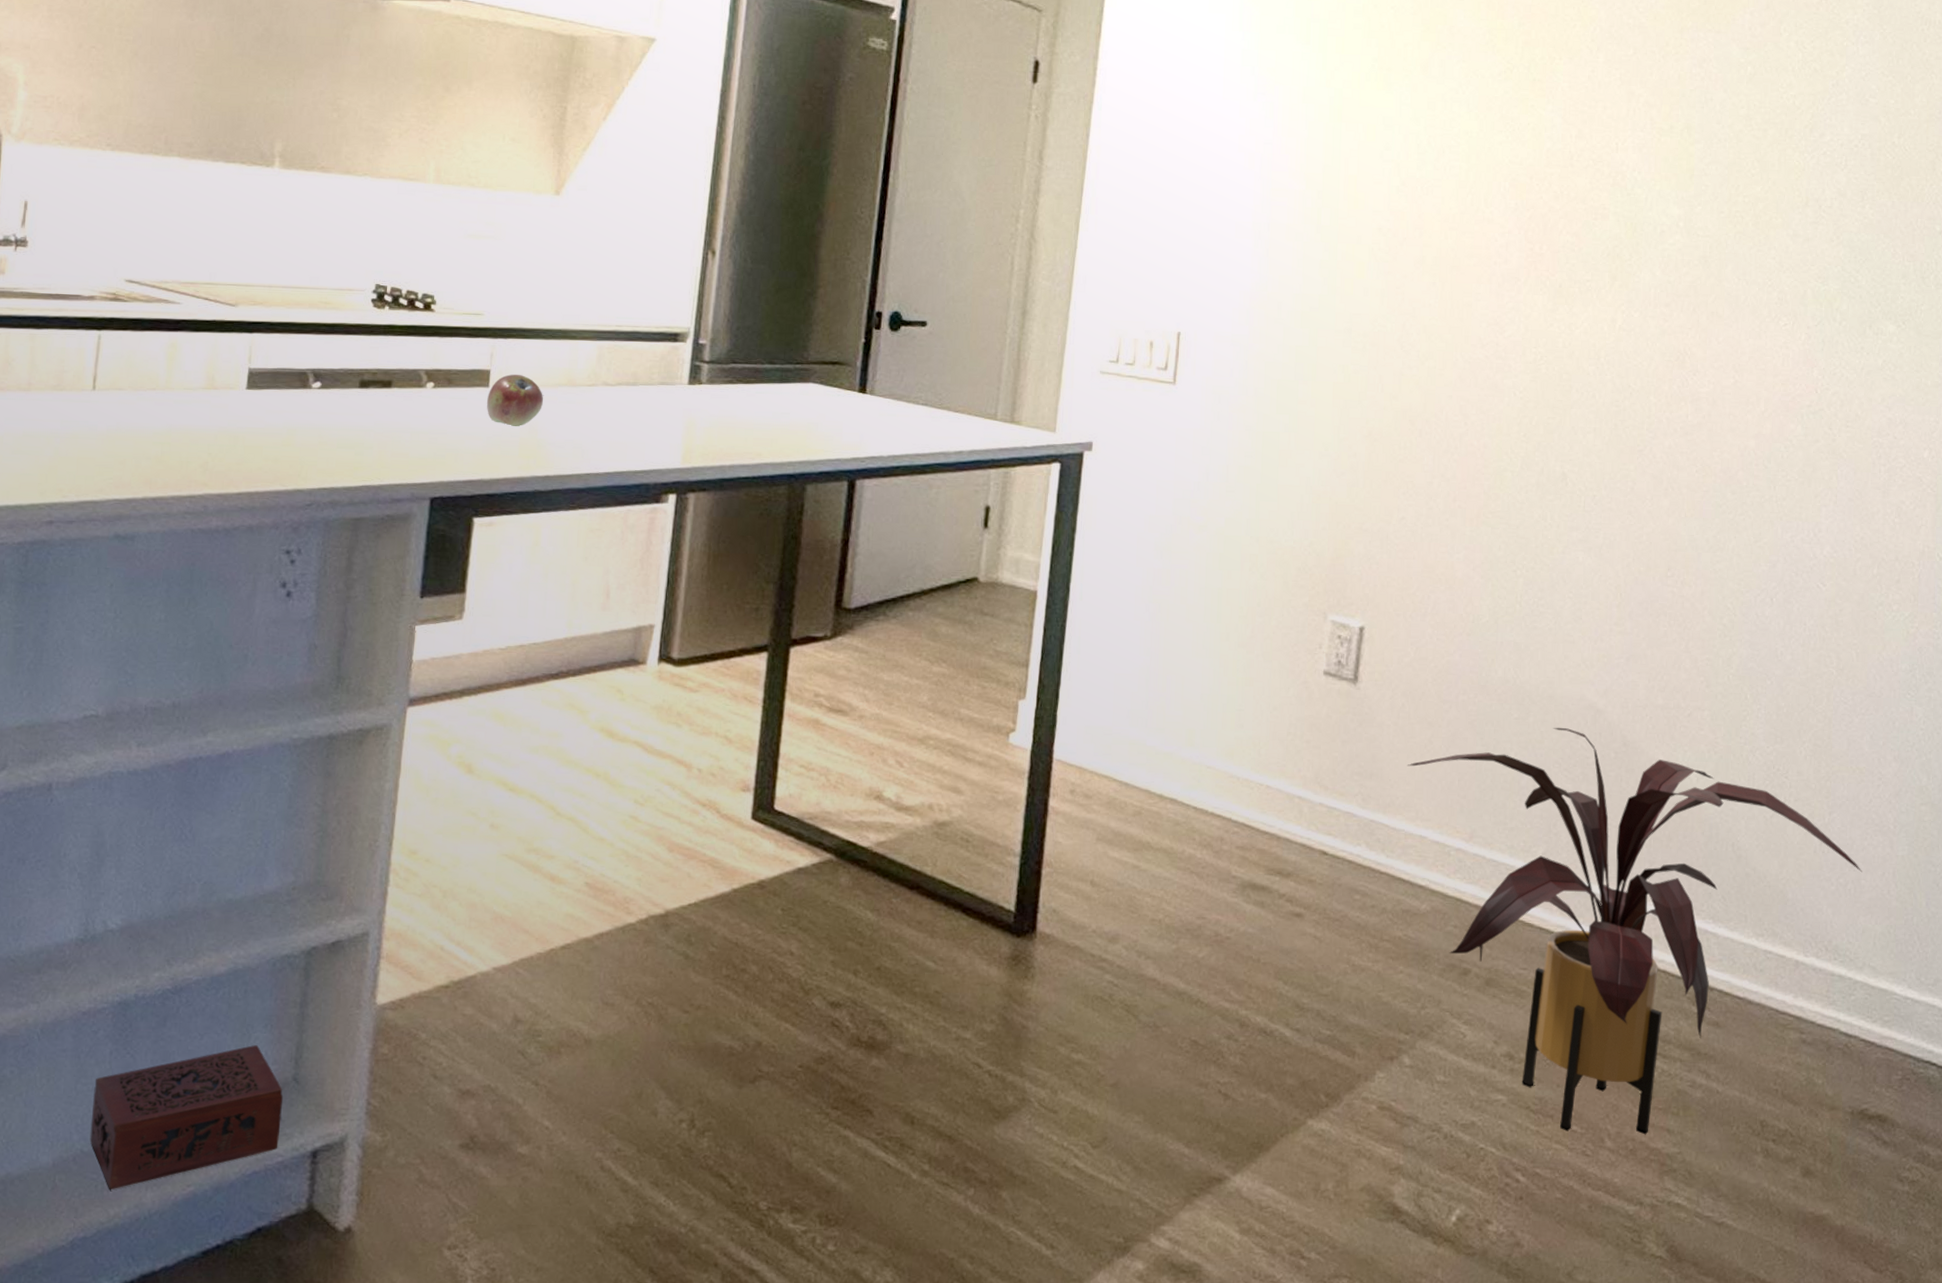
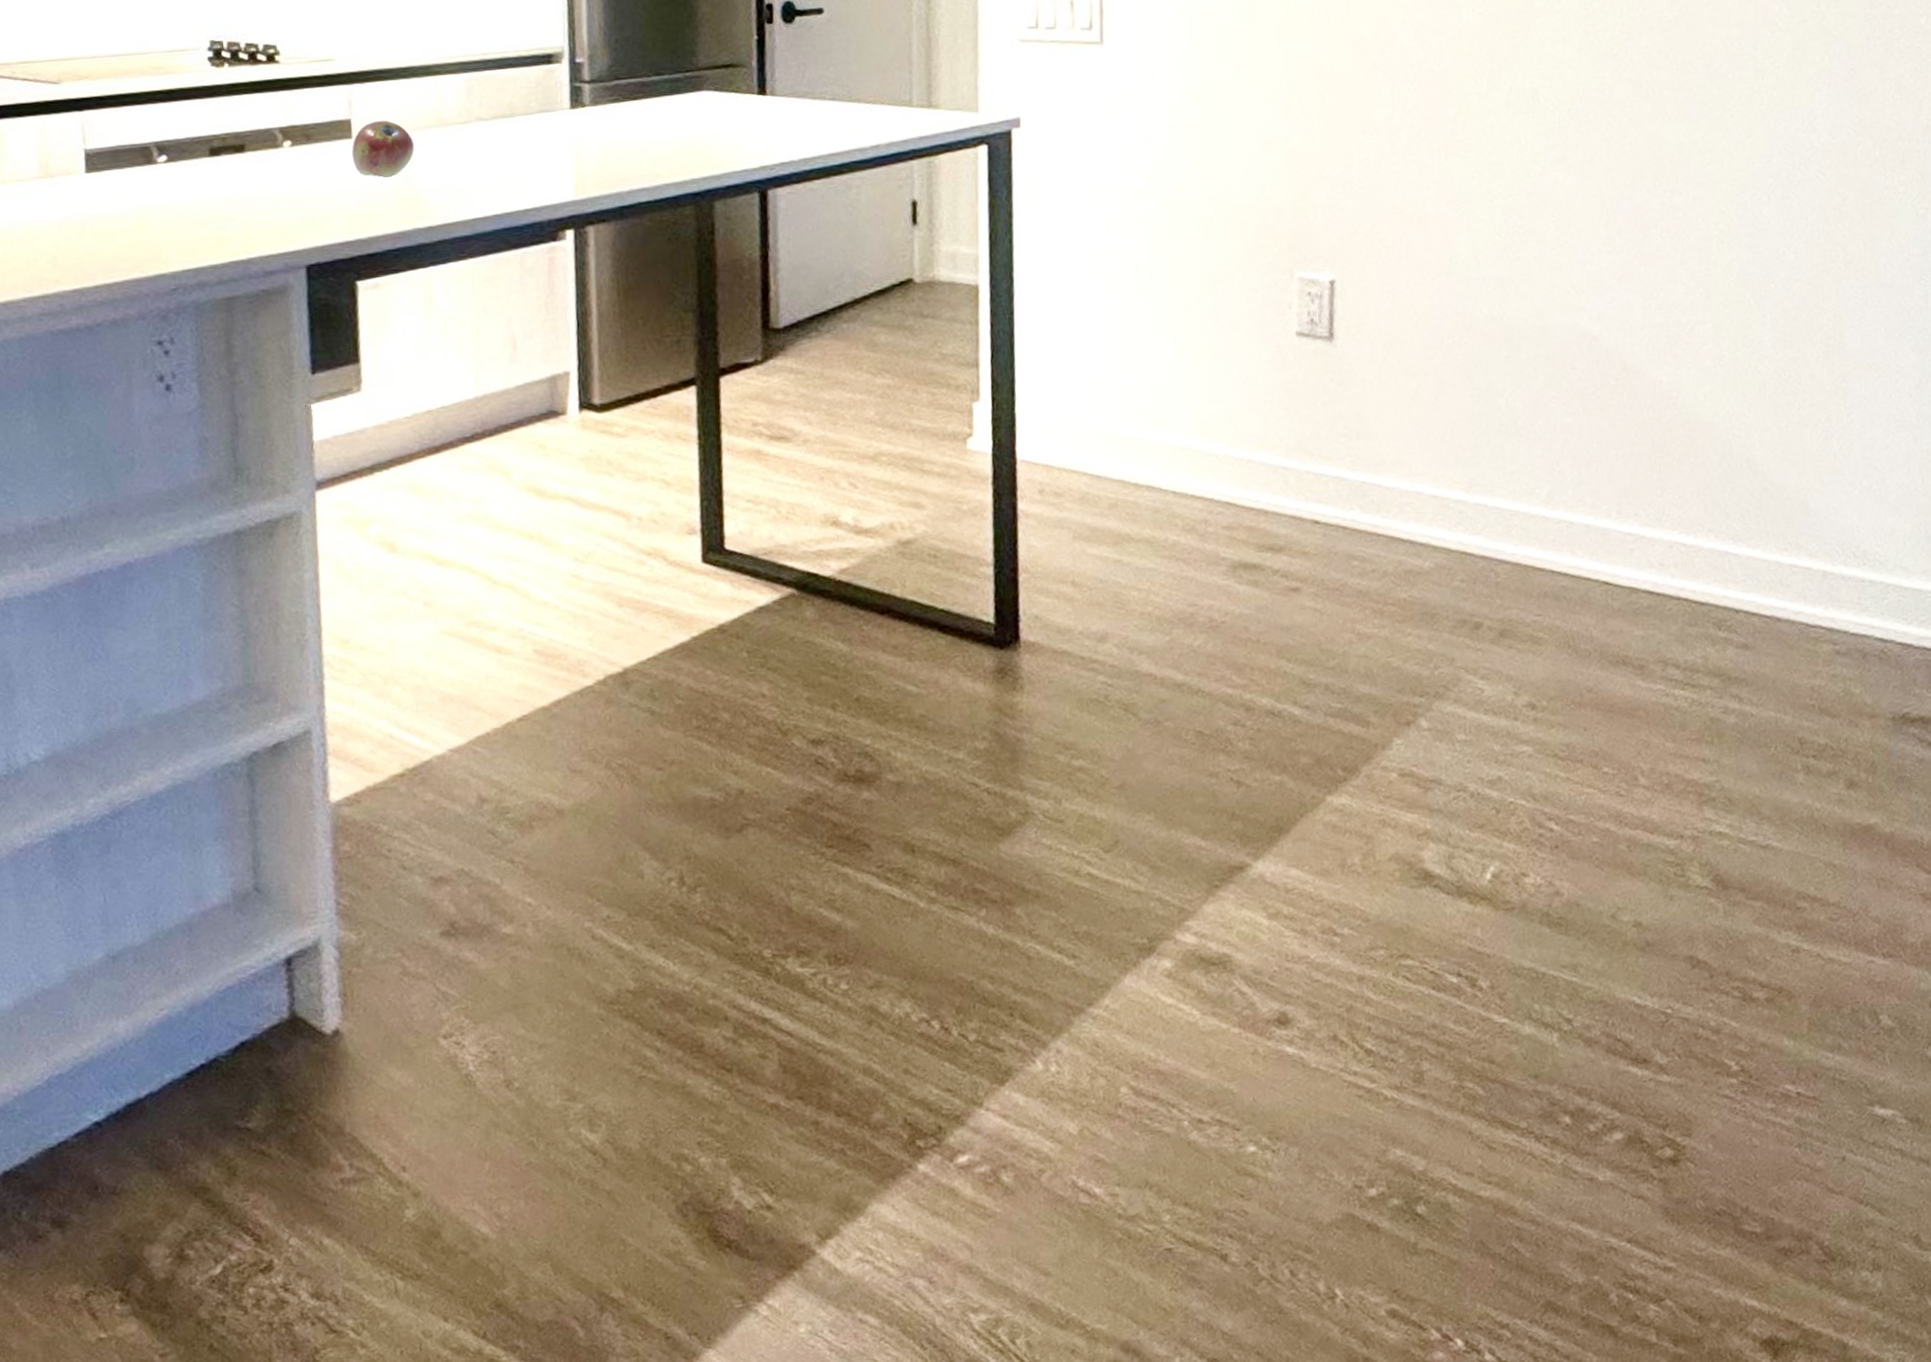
decorative box: present [89,1045,284,1189] -> none [44,859,249,1024]
house plant: present [1407,727,1862,1135] -> none [1395,360,1886,774]

